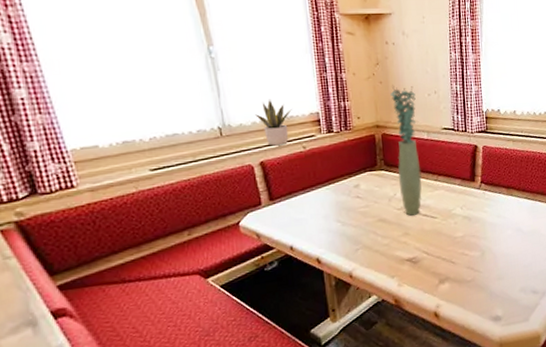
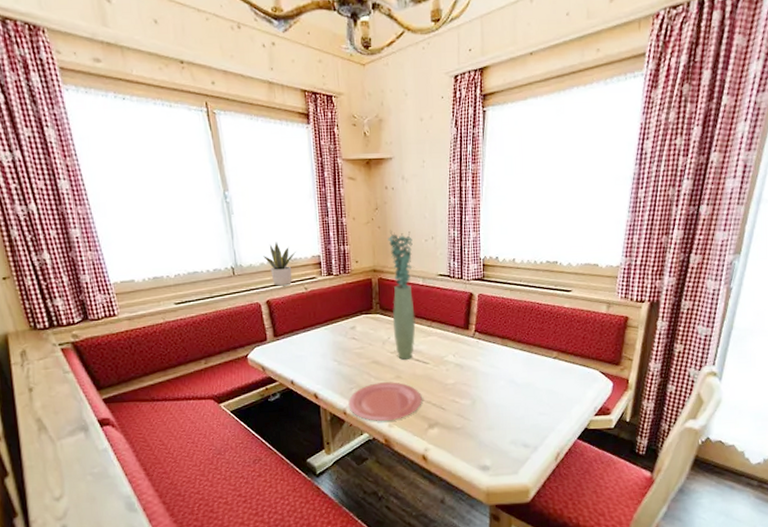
plate: none [354,239,432,282] -> present [348,382,423,422]

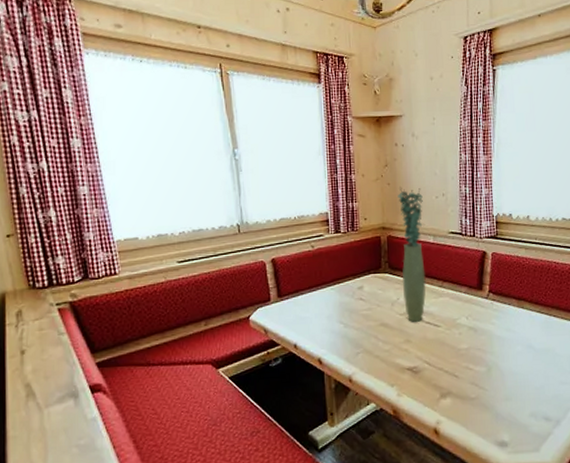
potted plant: present [263,241,296,286] -> none [270,198,303,244]
plate: present [348,382,423,422] -> none [354,346,434,391]

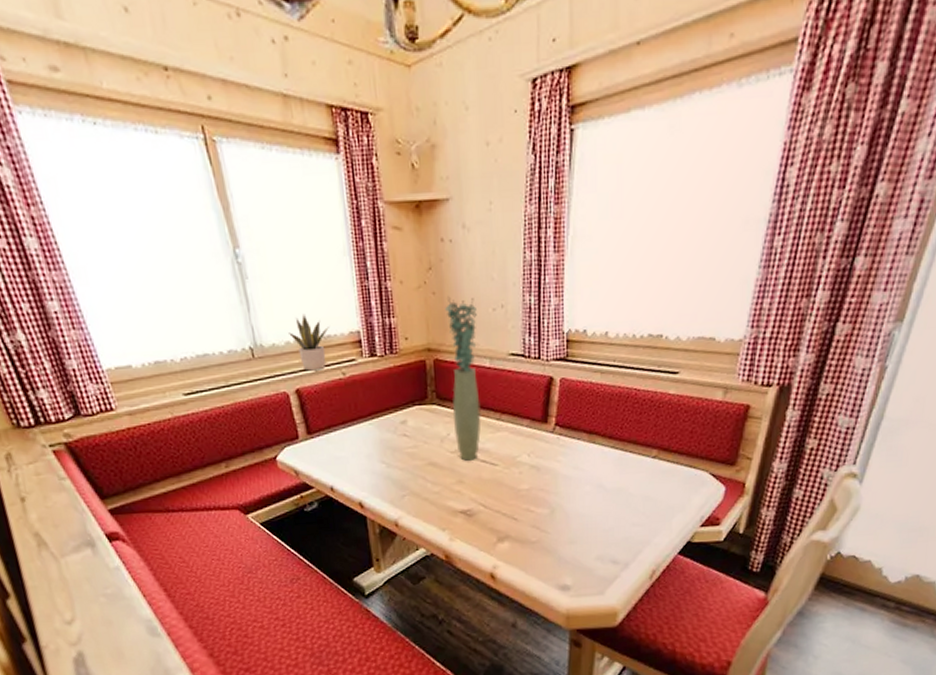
potted plant: none [270,198,303,244] -> present [289,314,329,371]

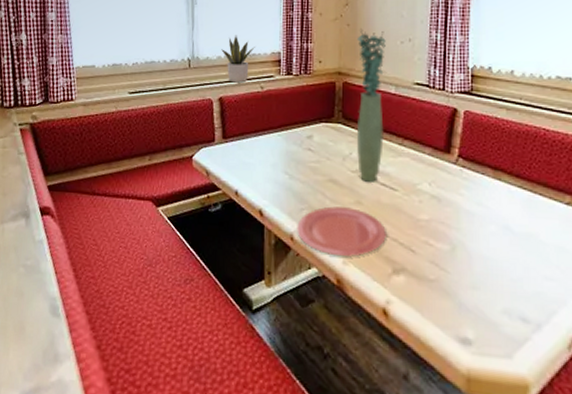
plate: none [400,487,491,535] -> present [297,206,388,257]

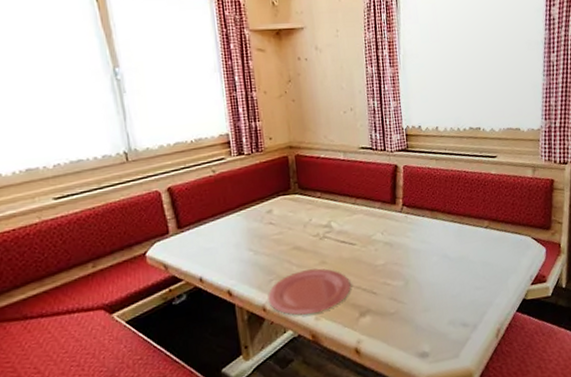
potted plant: present [221,35,255,83] -> none [162,121,201,171]
vase: present [356,28,386,182] -> none [303,103,339,243]

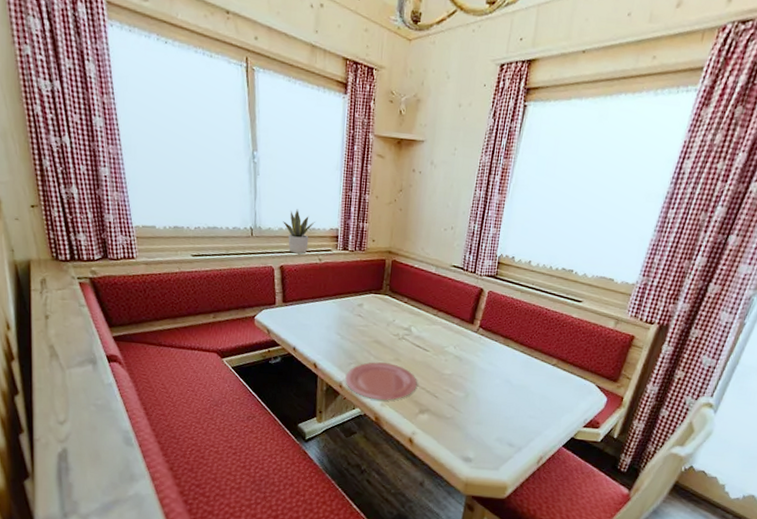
potted plant: none [162,121,201,171] -> present [283,209,315,254]

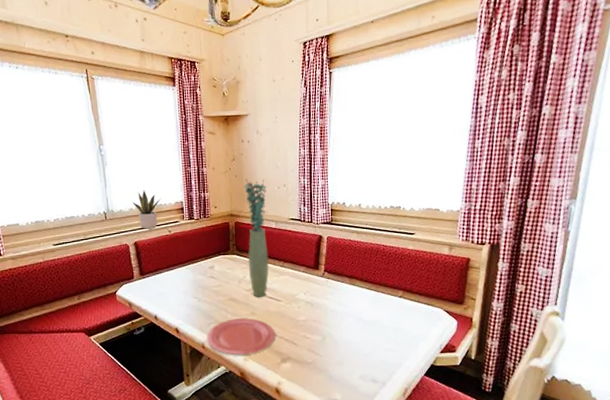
vase: none [399,214,432,344] -> present [244,178,269,297]

